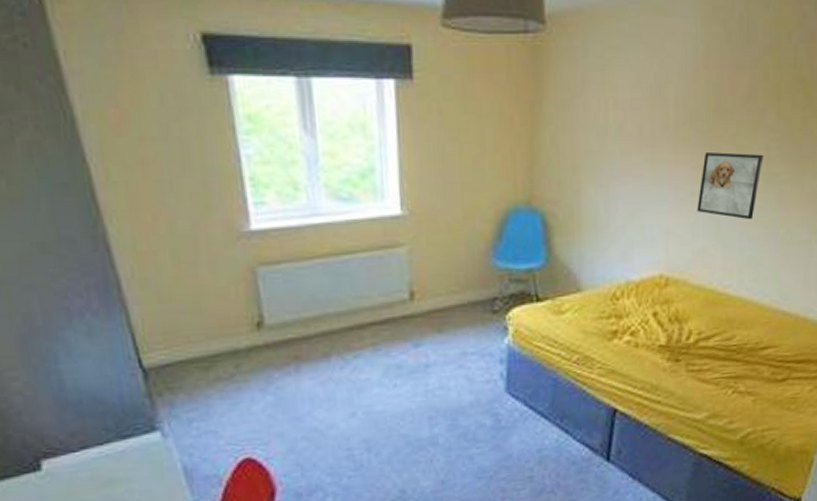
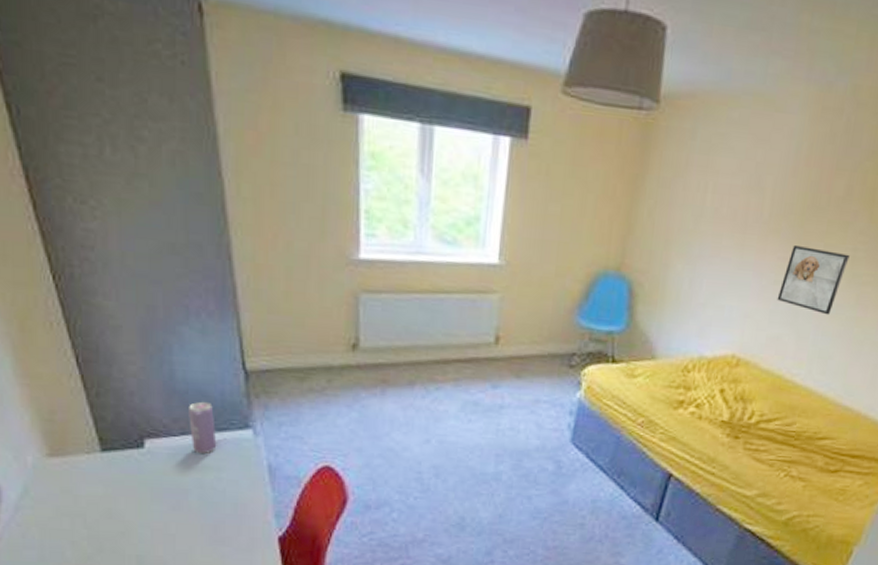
beverage can: none [85,409,123,468] -> present [189,401,217,455]

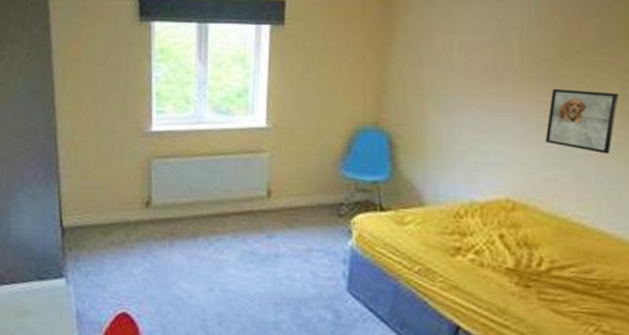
beverage can: present [189,401,217,455] -> none [18,254,38,301]

